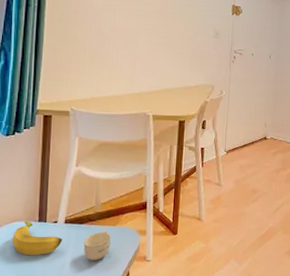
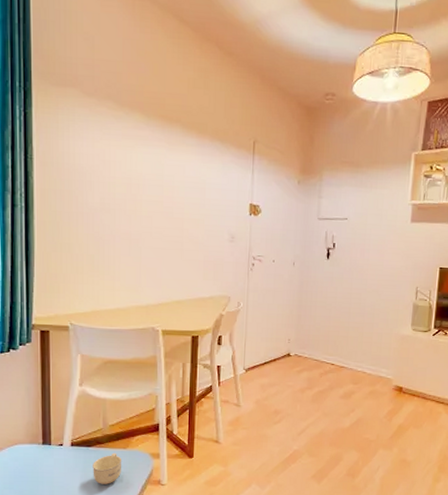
banana: present [12,221,63,256] -> none [16,444,70,480]

